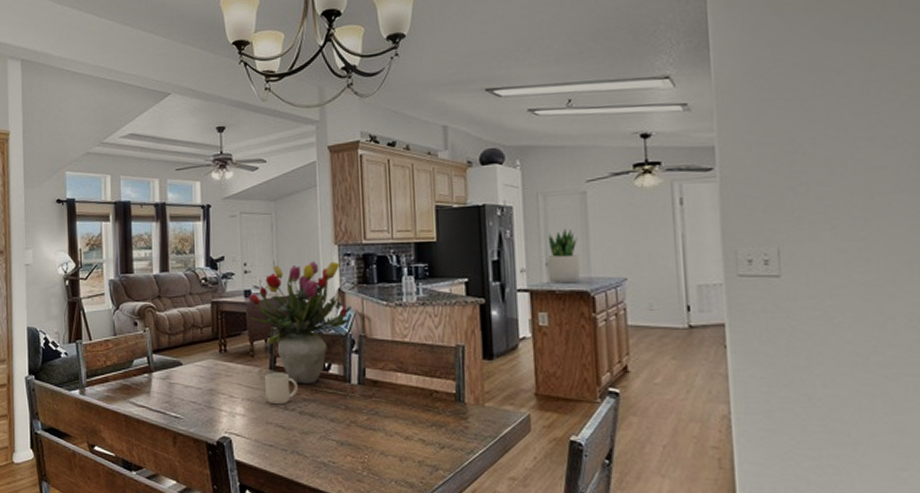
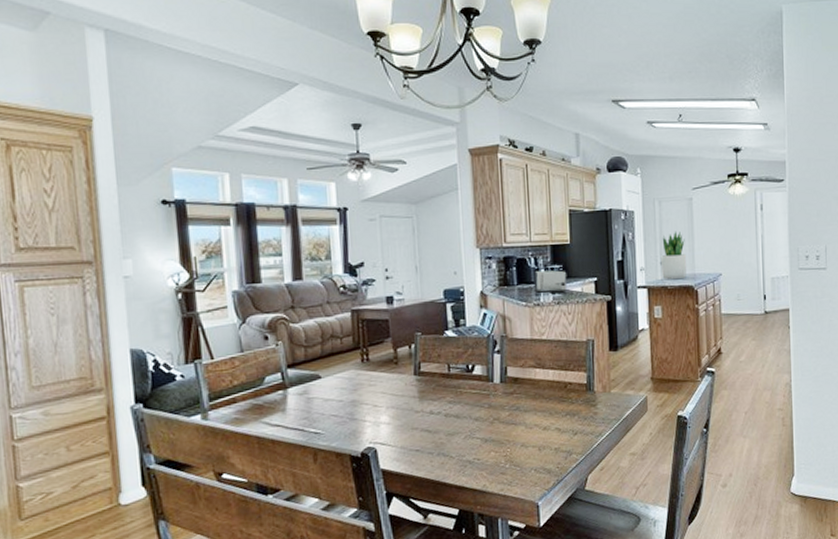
flower arrangement: present [249,261,352,384] -> none [391,264,494,387]
mug: present [265,373,298,405] -> none [410,377,443,410]
toaster: none [395,269,435,294] -> present [533,270,569,294]

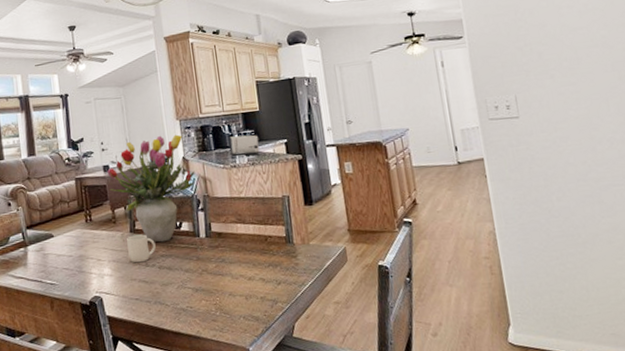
flower arrangement: none [391,264,494,387] -> present [107,134,195,243]
mug: none [410,377,443,410] -> present [127,234,156,263]
planter: present [661,231,687,280] -> none [346,92,373,138]

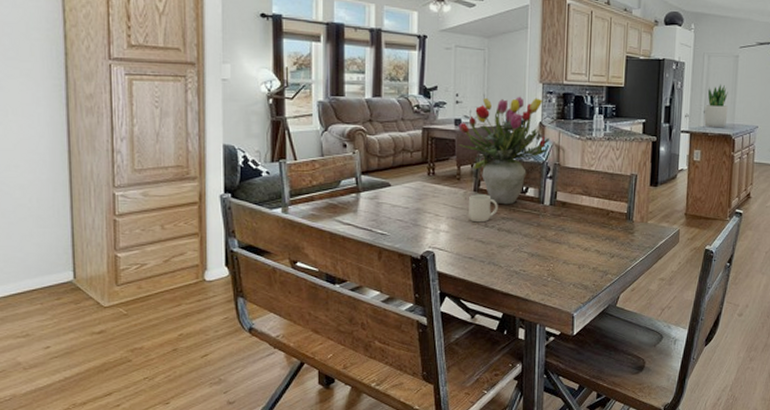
toaster: present [228,134,260,157] -> none [588,109,620,130]
planter: none [346,92,373,138] -> present [704,84,728,128]

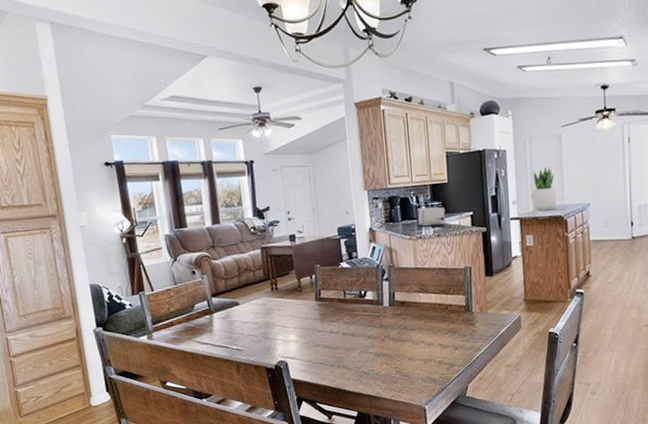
flower arrangement: present [458,96,550,205] -> none [294,205,381,311]
mug: present [469,194,498,223] -> none [312,302,341,330]
toaster: none [588,109,620,130] -> present [415,206,447,228]

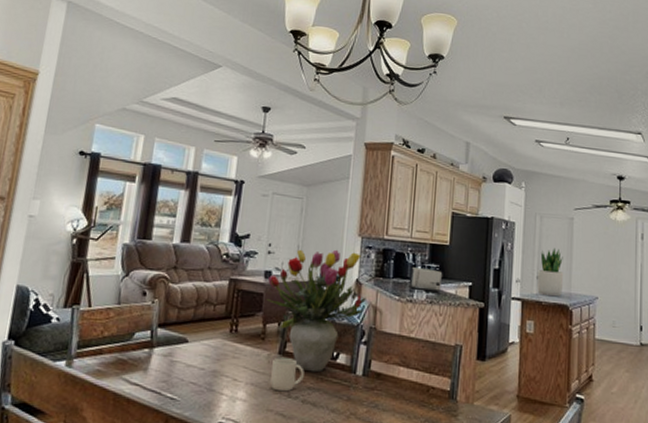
flower arrangement: none [294,205,381,311] -> present [266,249,366,373]
mug: none [312,302,341,330] -> present [270,357,304,392]

